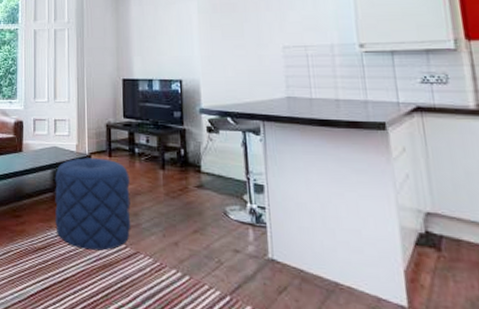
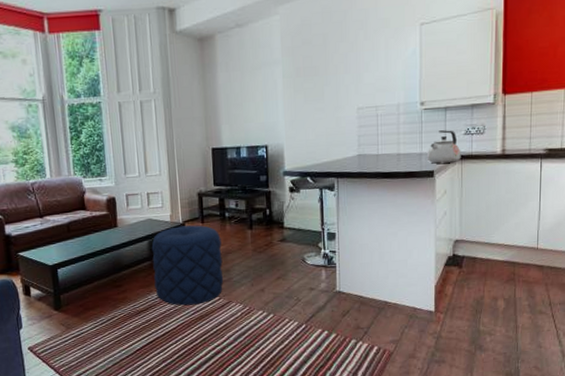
kettle: none [373,76,421,116] -> present [426,130,461,164]

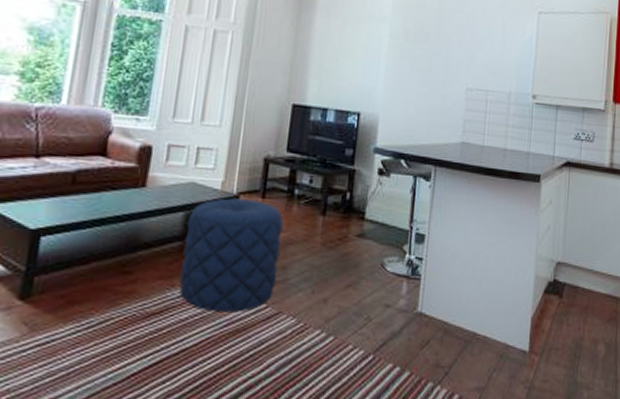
kettle: present [426,130,461,164] -> none [534,130,570,170]

